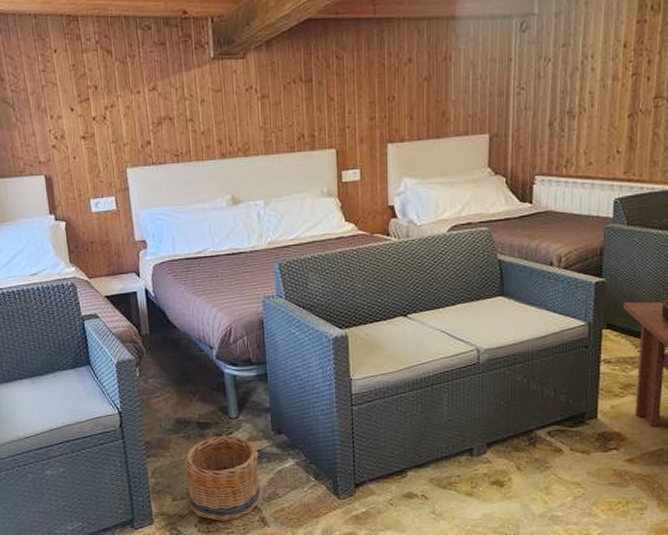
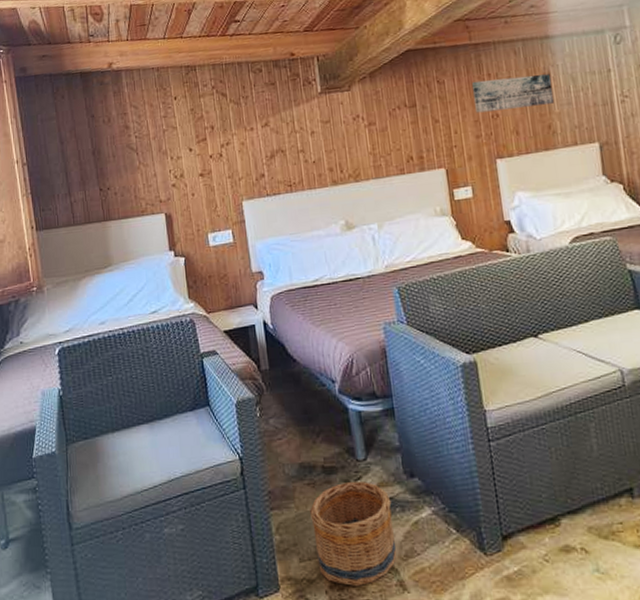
wall art: none [370,58,452,94] -> present [471,74,555,113]

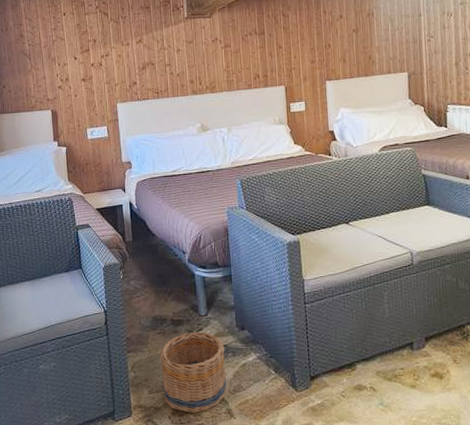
wall art: present [471,74,555,113] -> none [310,14,376,43]

